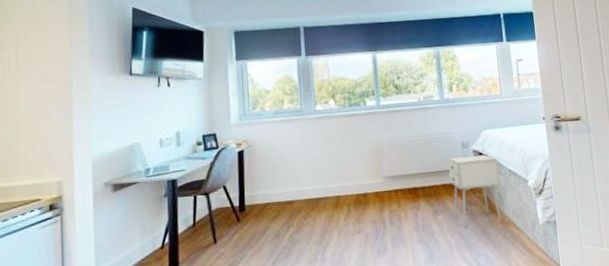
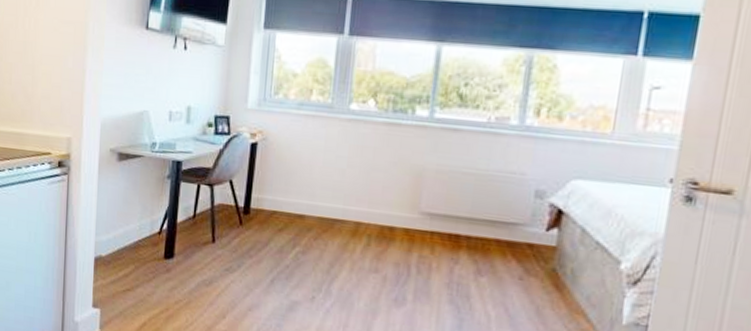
nightstand: present [447,154,502,227] -> none [503,206,584,307]

